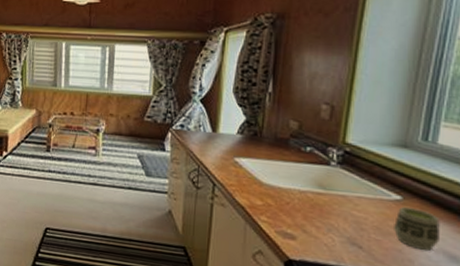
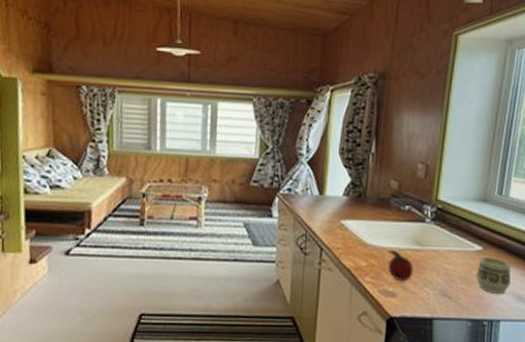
fruit: none [285,191,316,225] -> present [387,250,414,282]

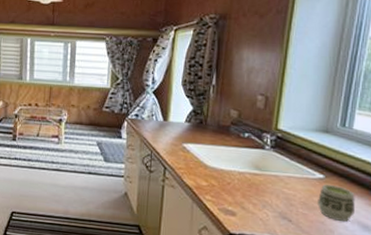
fruit: present [387,250,414,282] -> none [227,173,253,203]

